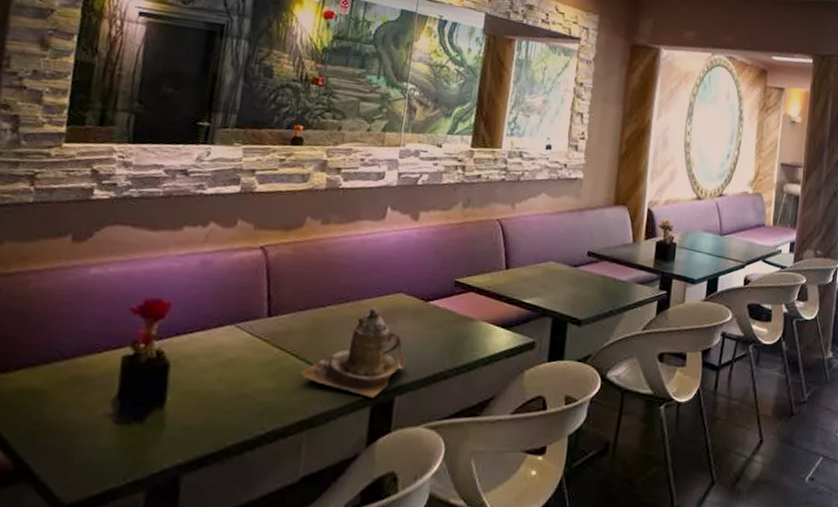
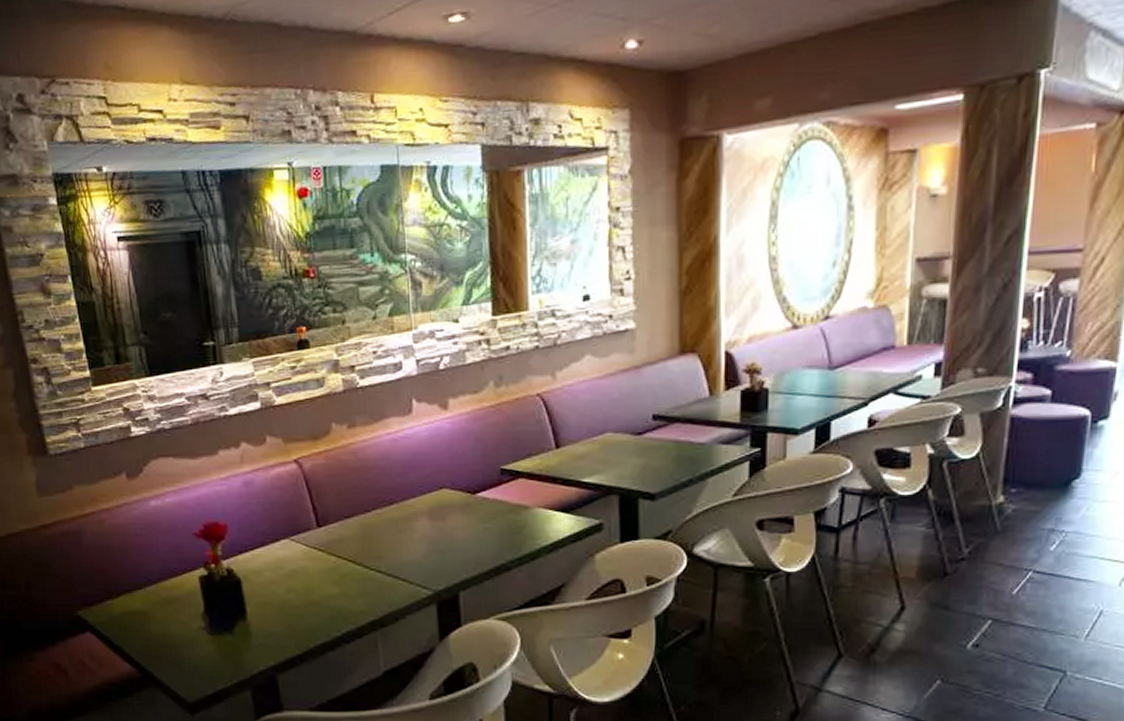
teapot: present [300,308,407,398] -> none [361,507,464,595]

